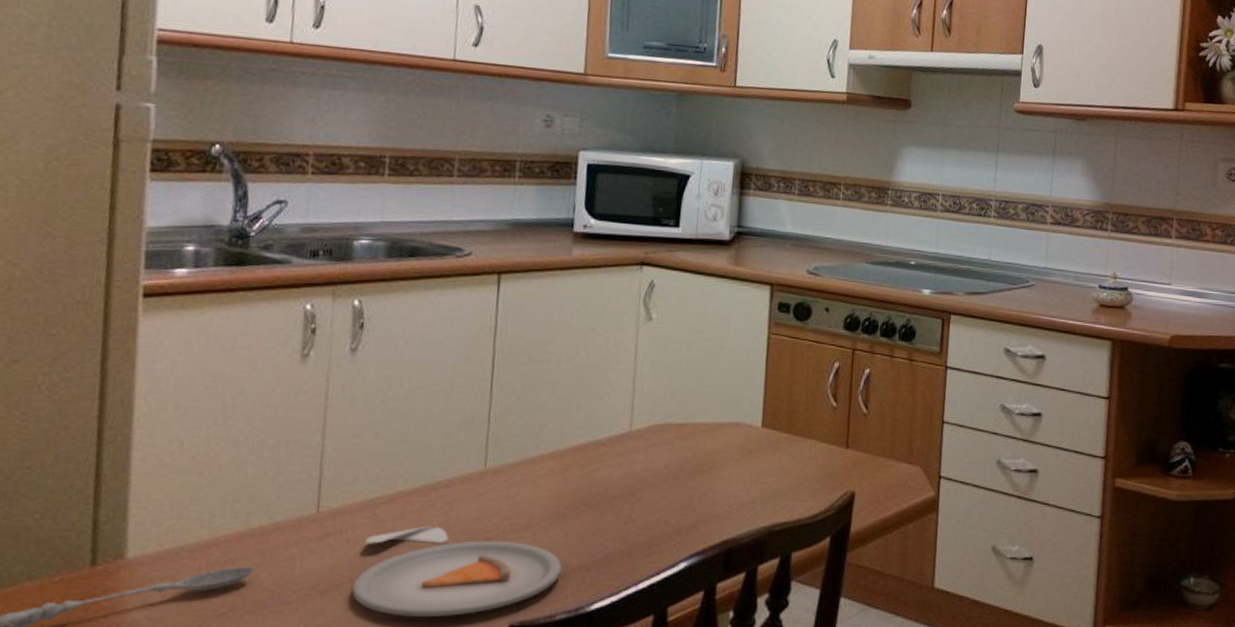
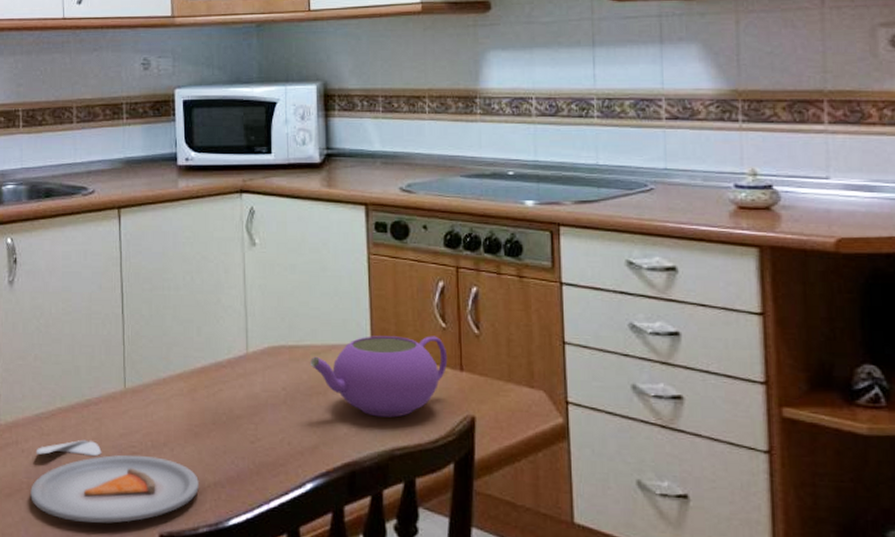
teapot: none [697,414,836,494] -> present [310,336,448,418]

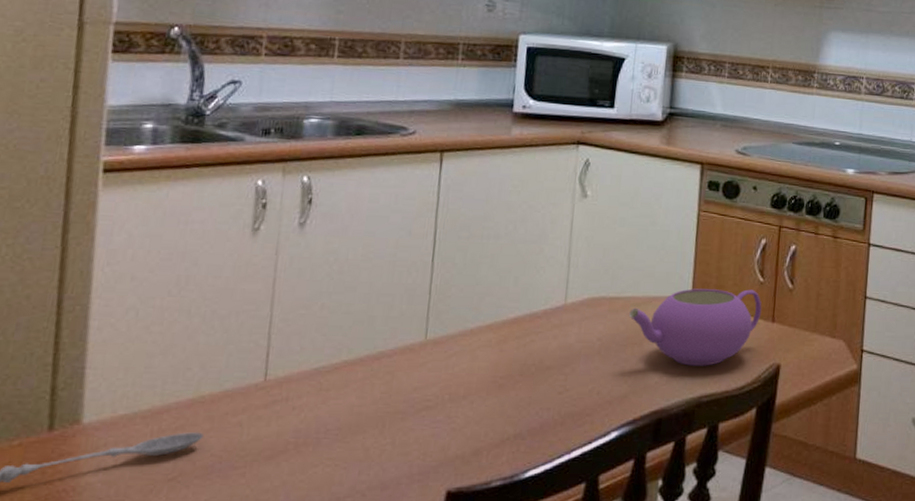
dinner plate: present [30,439,199,523] -> none [297,394,498,482]

